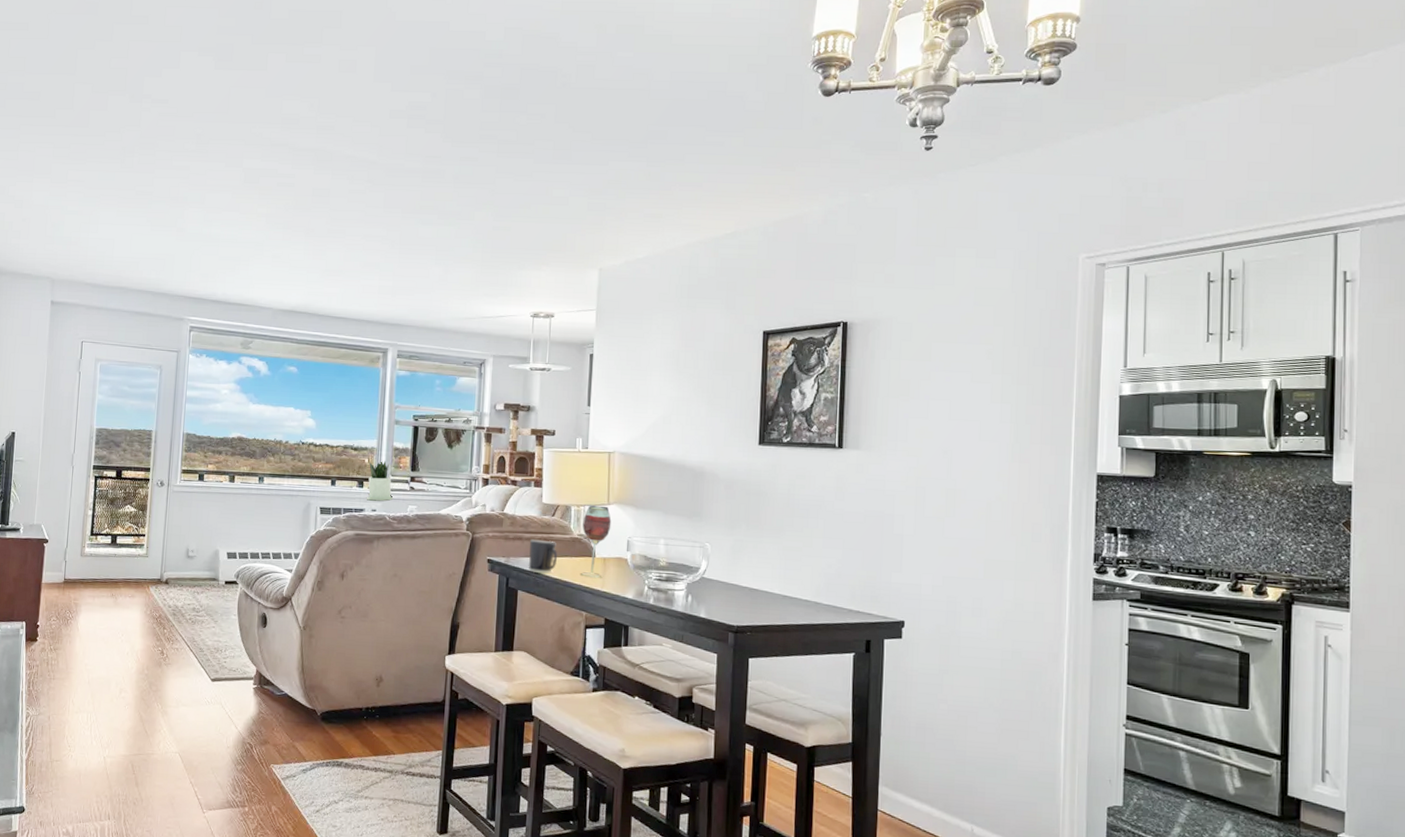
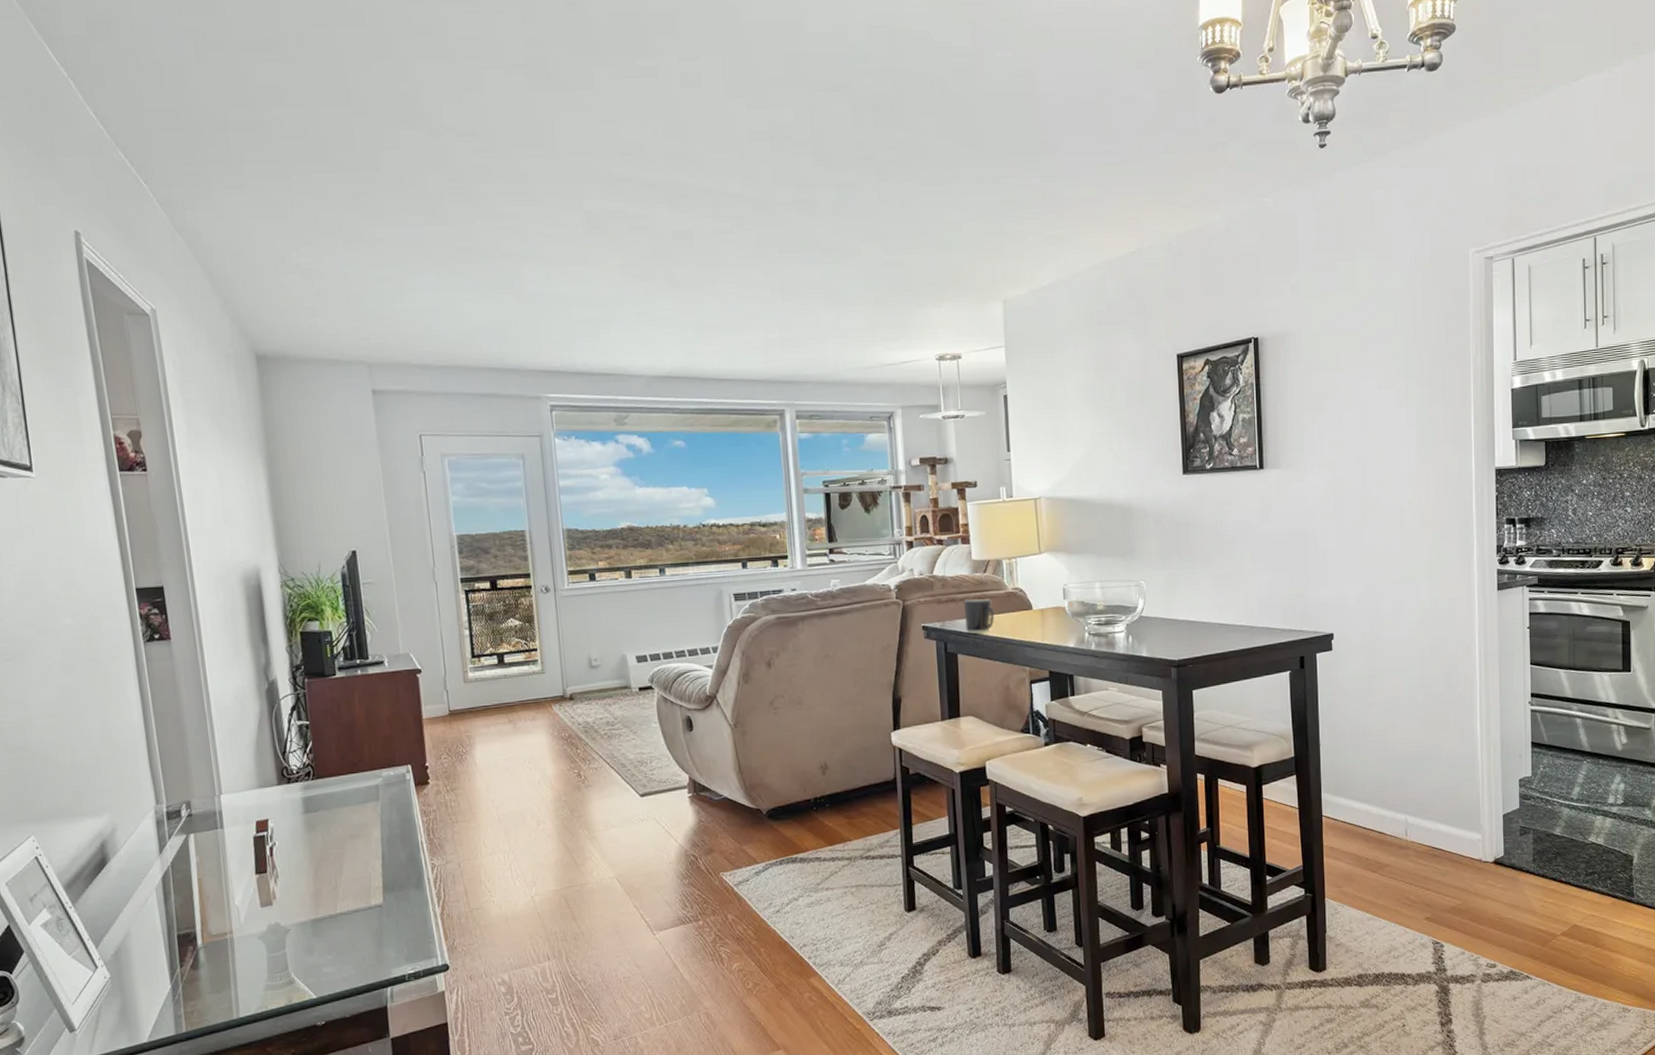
planter: present [366,461,394,502] -> none [781,535,813,581]
wineglass: present [580,505,612,579] -> none [1016,555,1045,632]

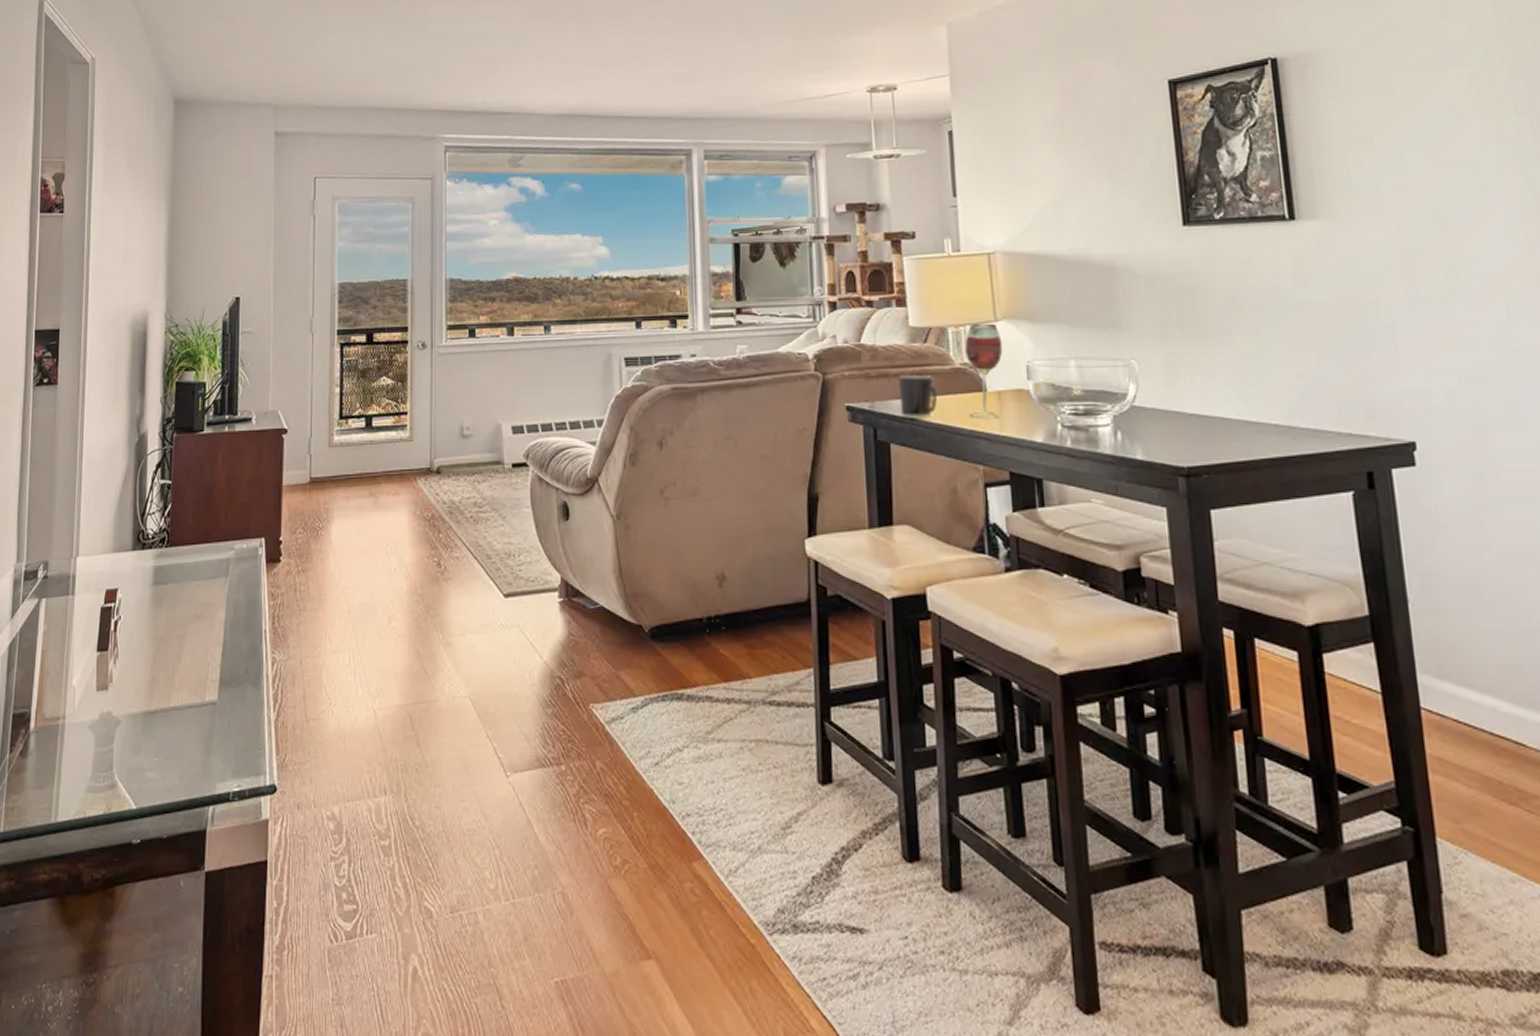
wineglass: none [1016,555,1045,632] -> present [964,323,1003,420]

